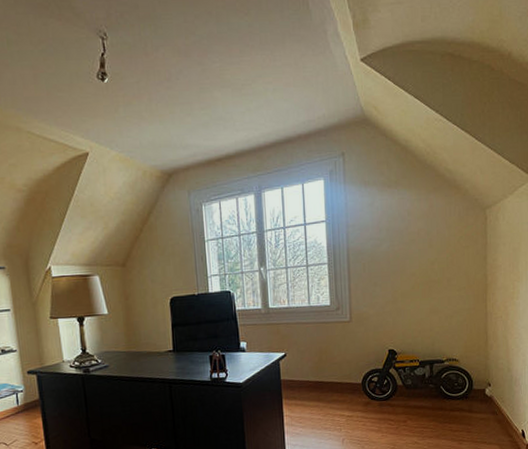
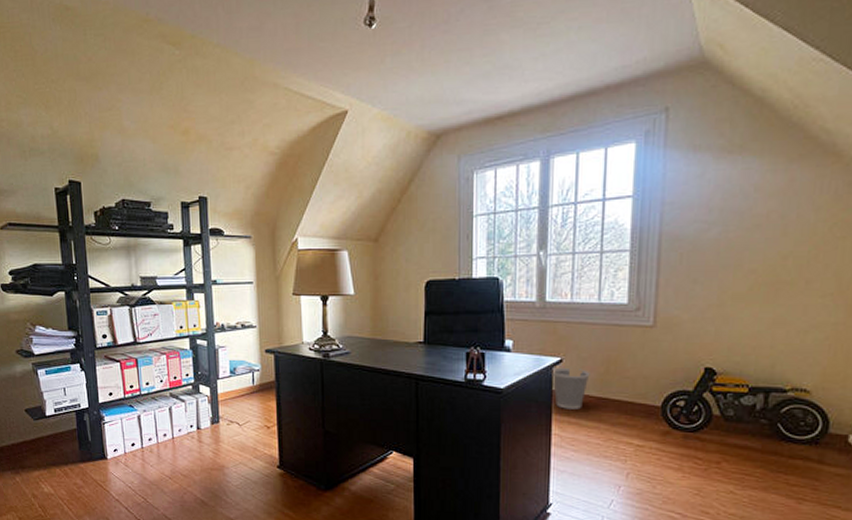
wastebasket: none [278,360,308,394] -> present [550,367,590,410]

